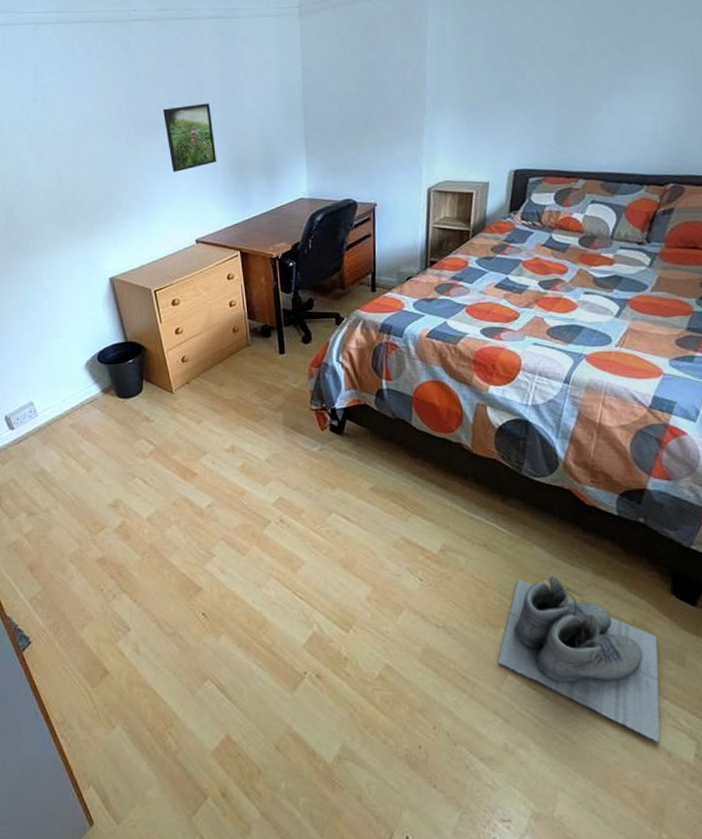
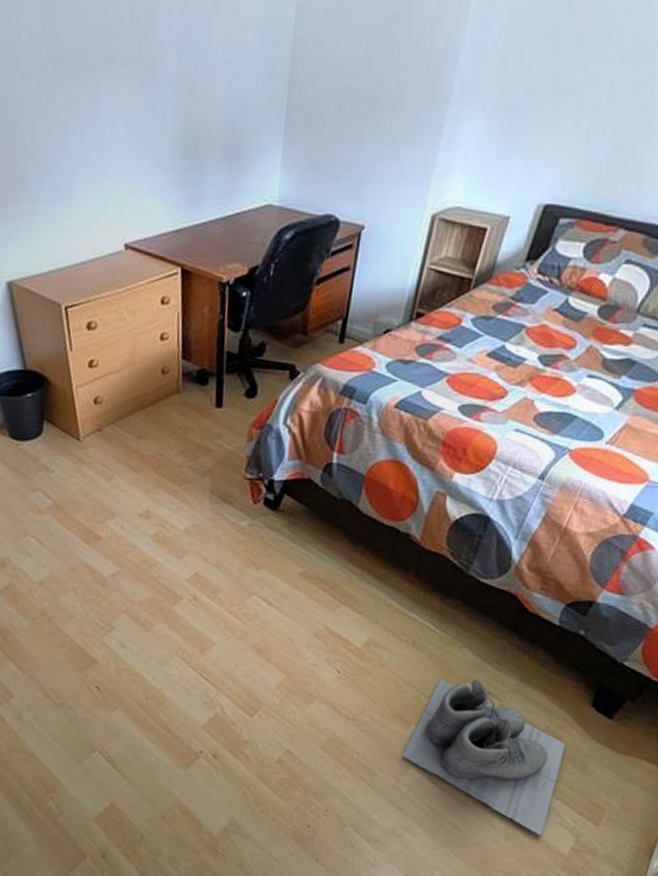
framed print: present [163,103,217,172] -> none [94,40,164,142]

